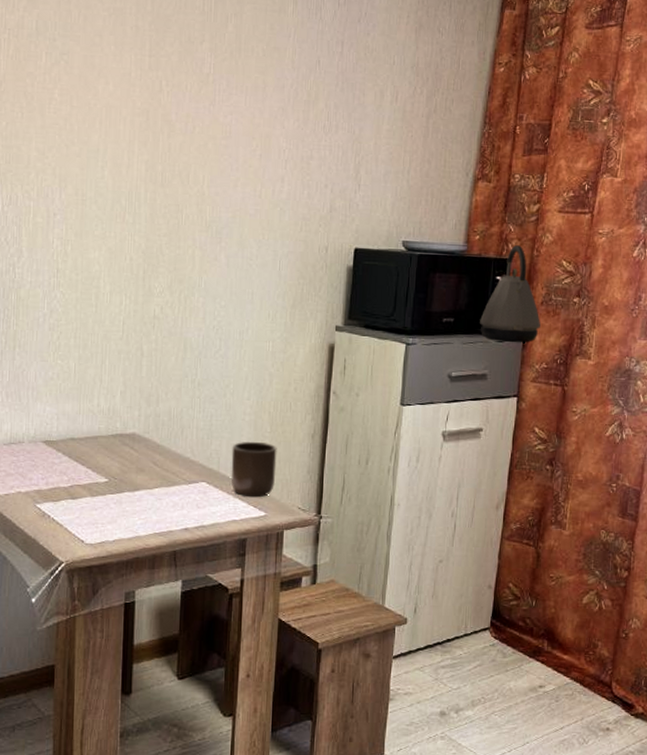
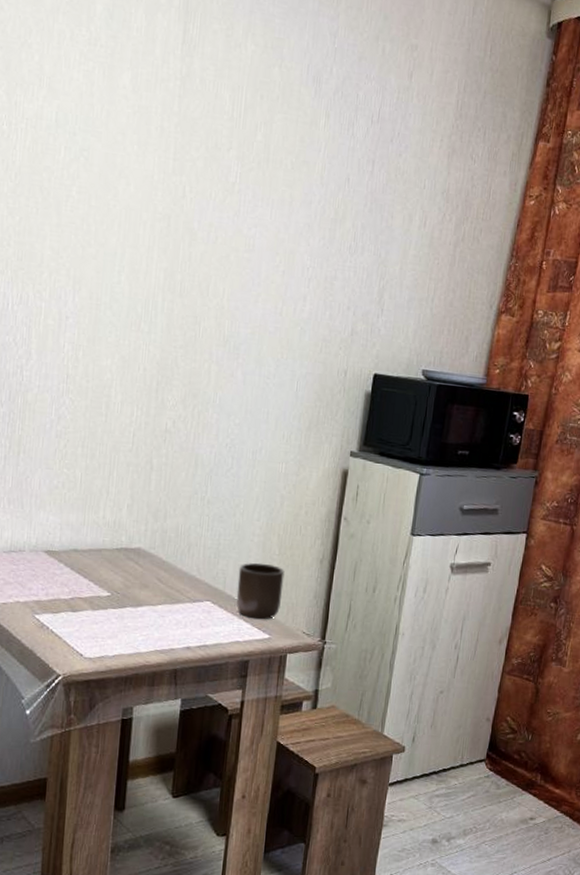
kettle: present [480,245,540,343] -> none [494,382,554,481]

